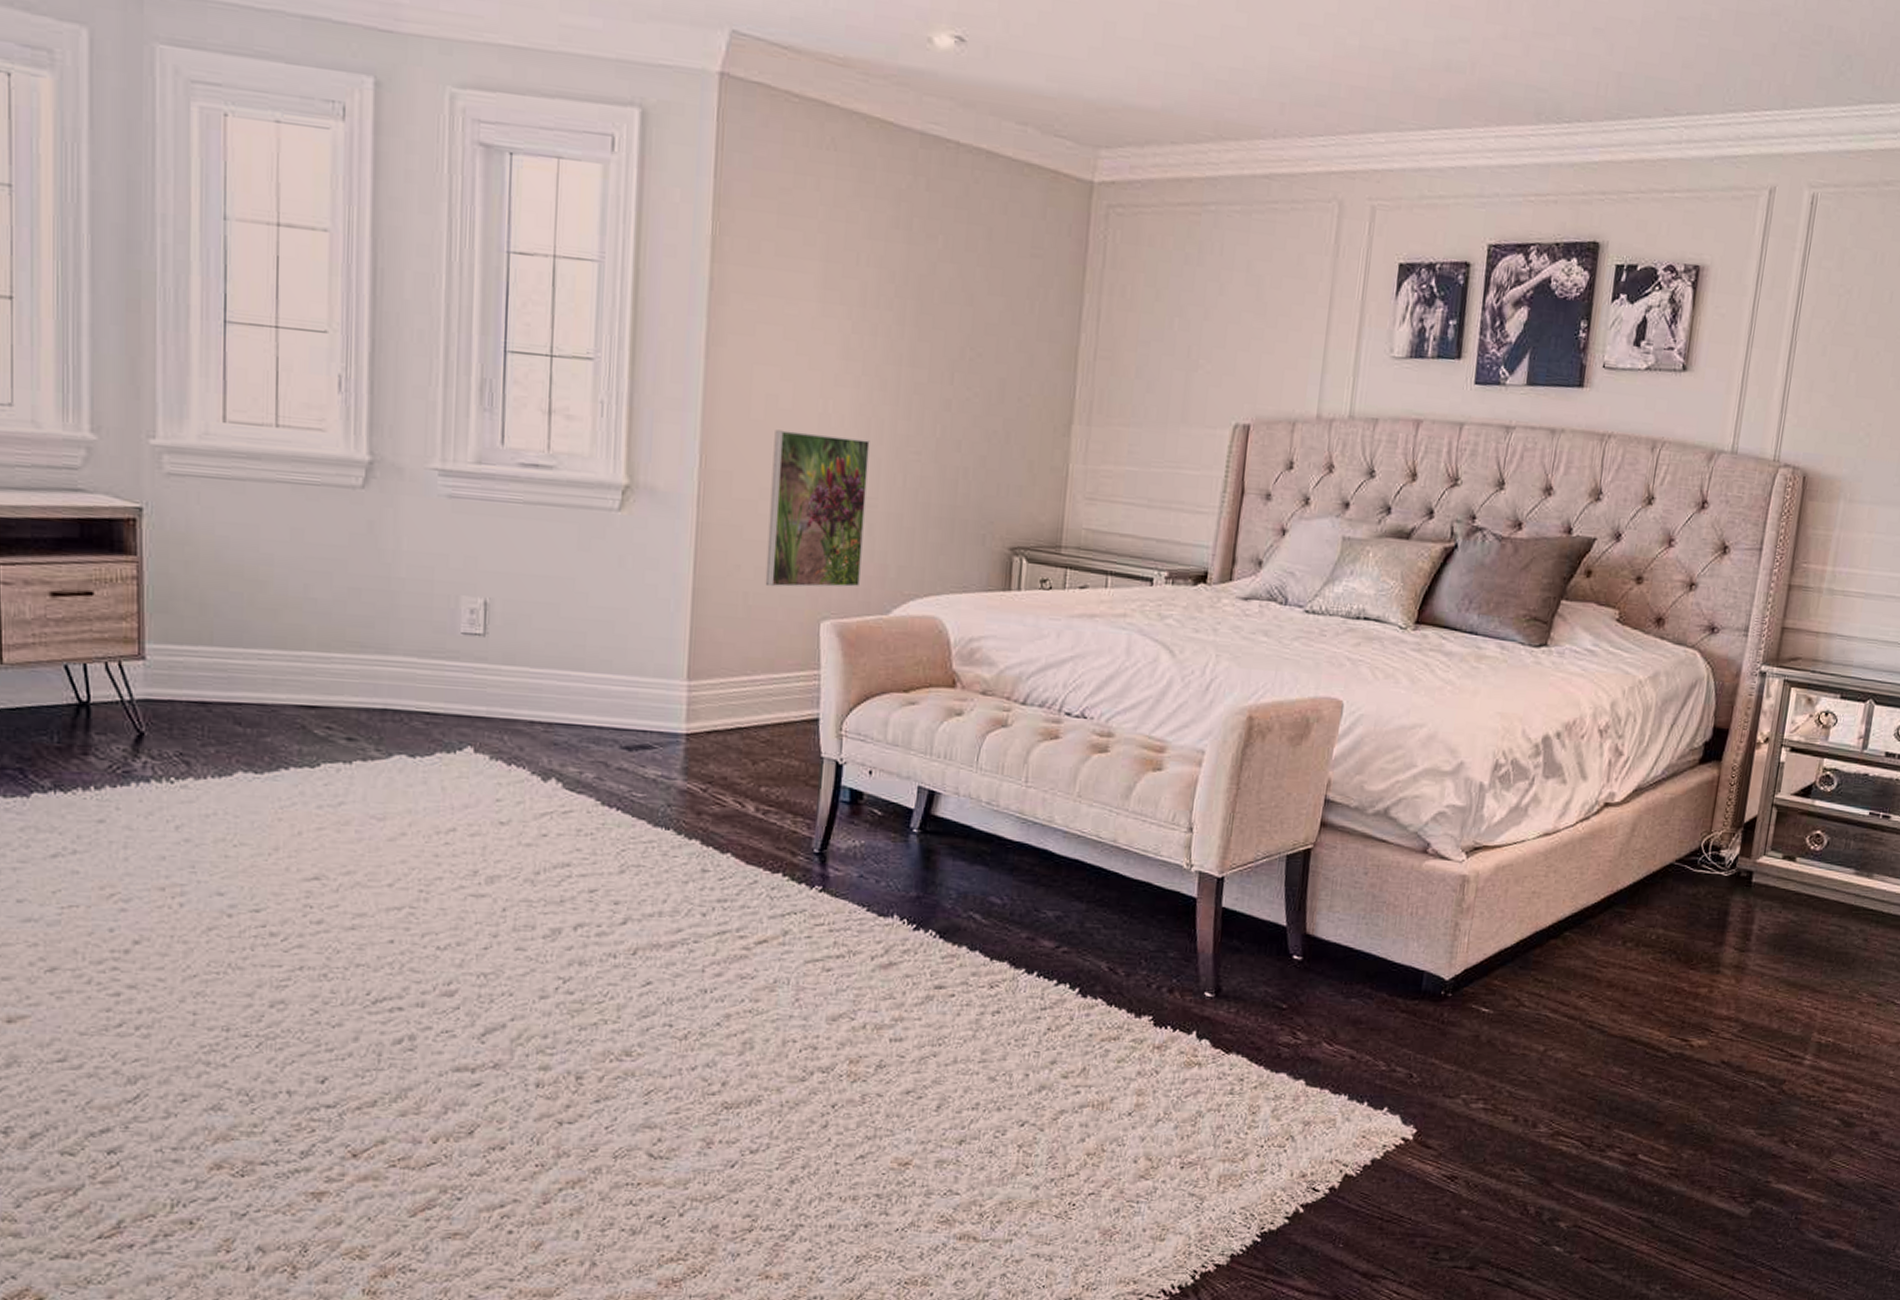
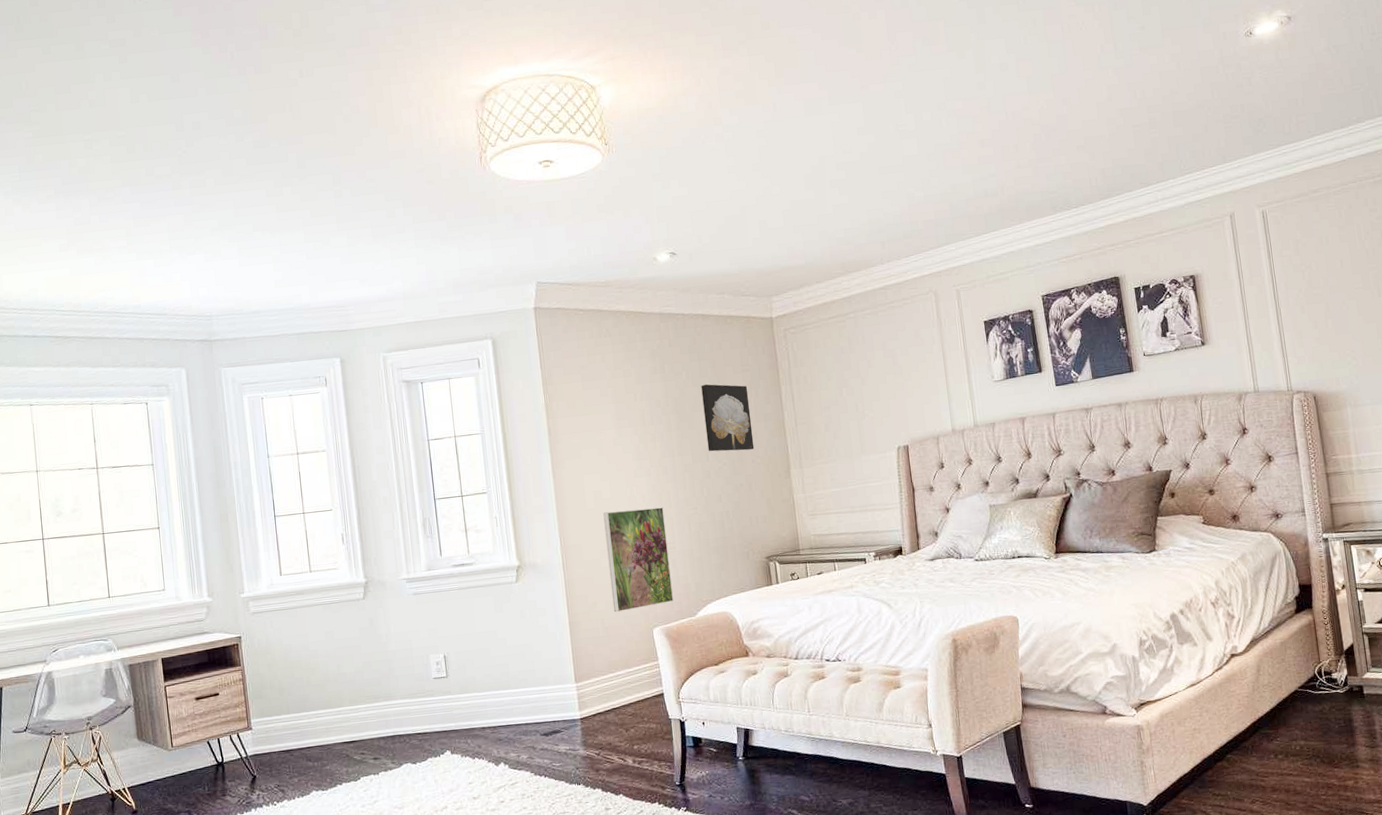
wall art: none [955,263,1034,382] -> present [701,384,754,452]

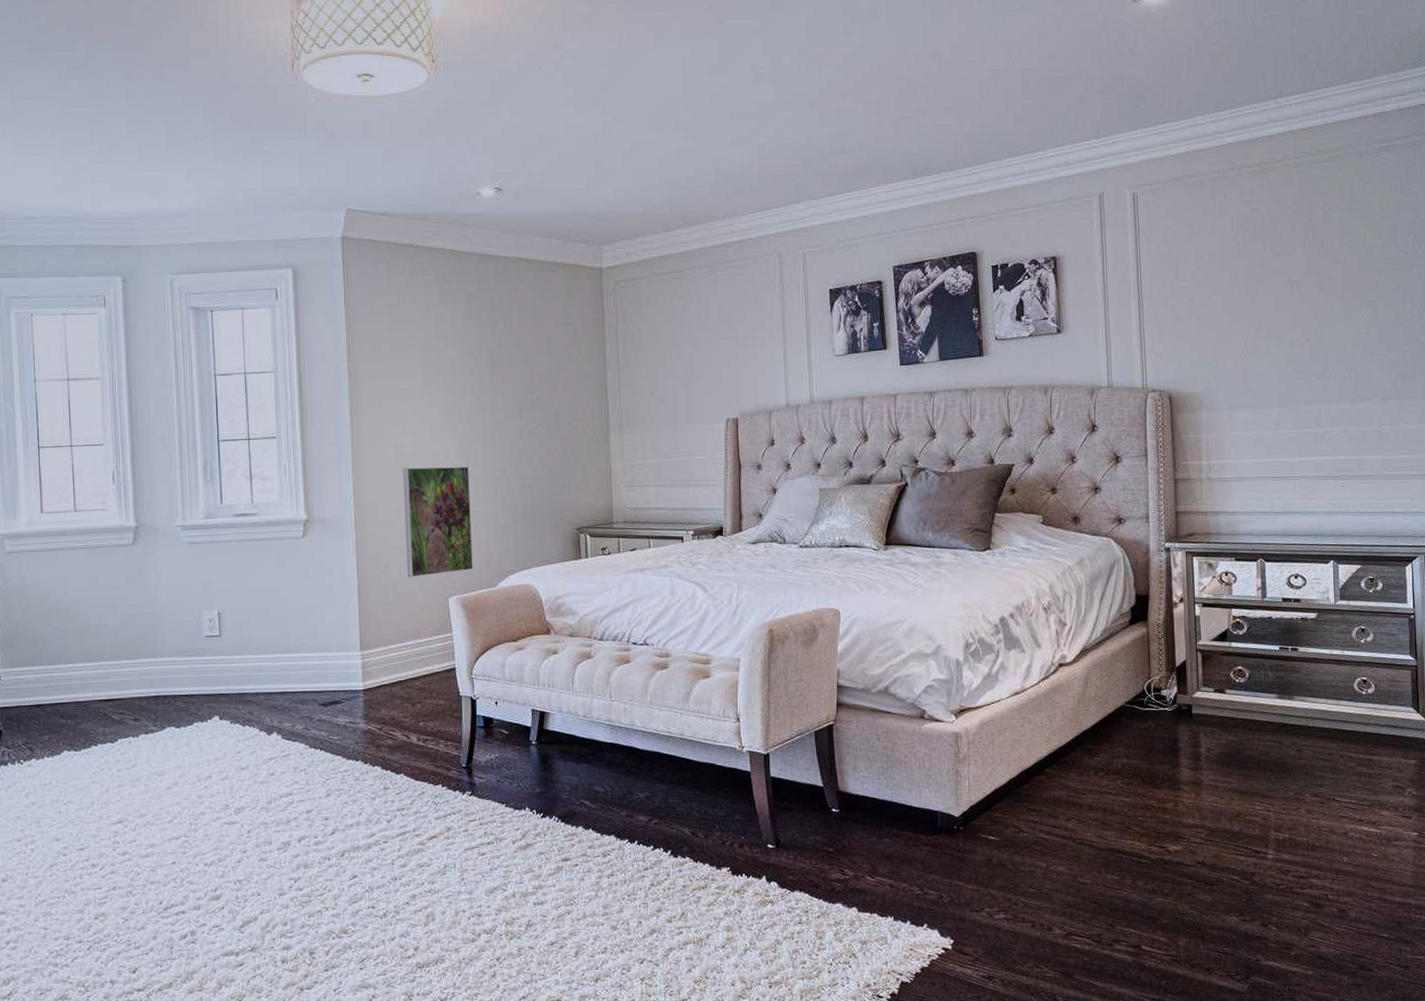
wall art: present [701,384,754,452] -> none [519,335,572,411]

